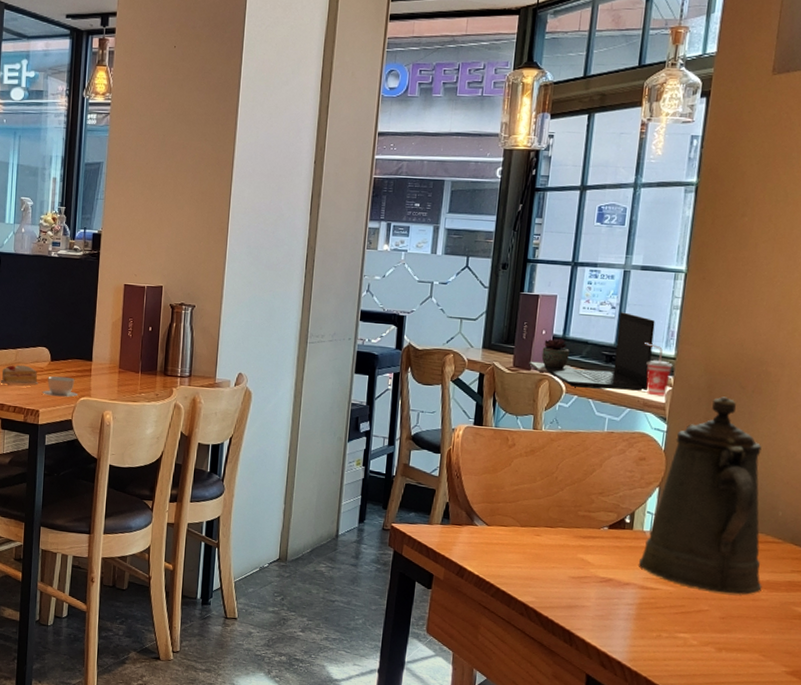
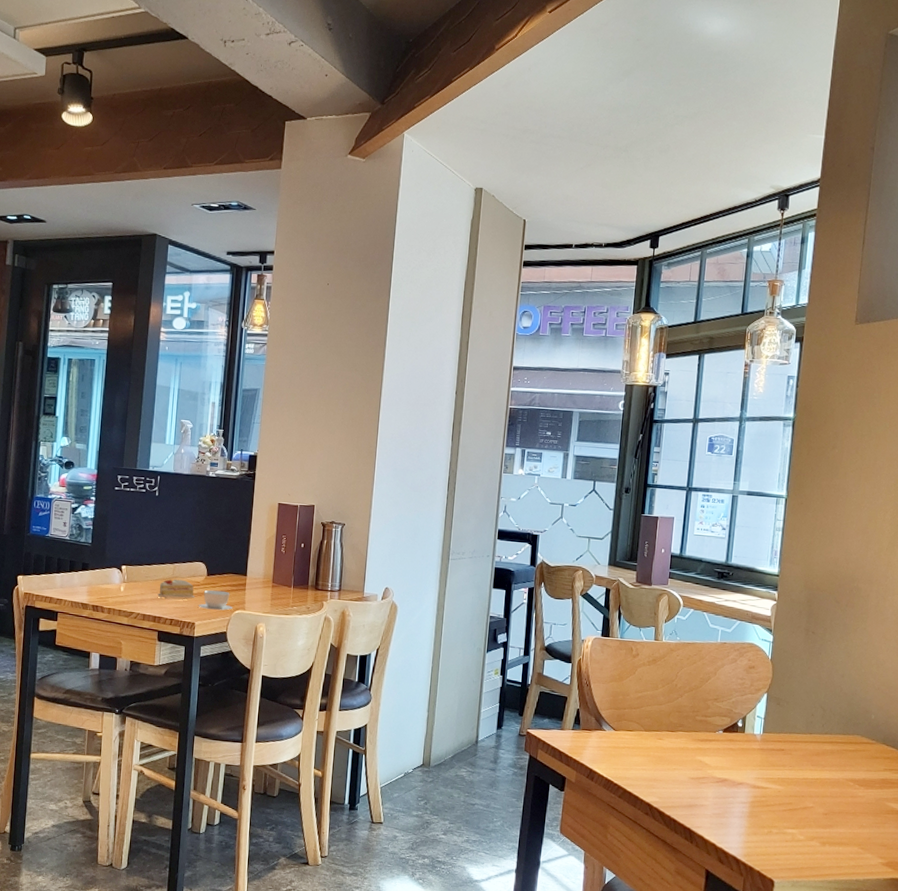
succulent plant: present [529,338,575,374] -> none [650,556,691,589]
laptop: present [545,312,655,391] -> none [665,533,761,605]
coffee pot: present [639,396,762,595] -> none [751,610,859,792]
beverage cup: present [644,343,673,397] -> none [752,561,777,610]

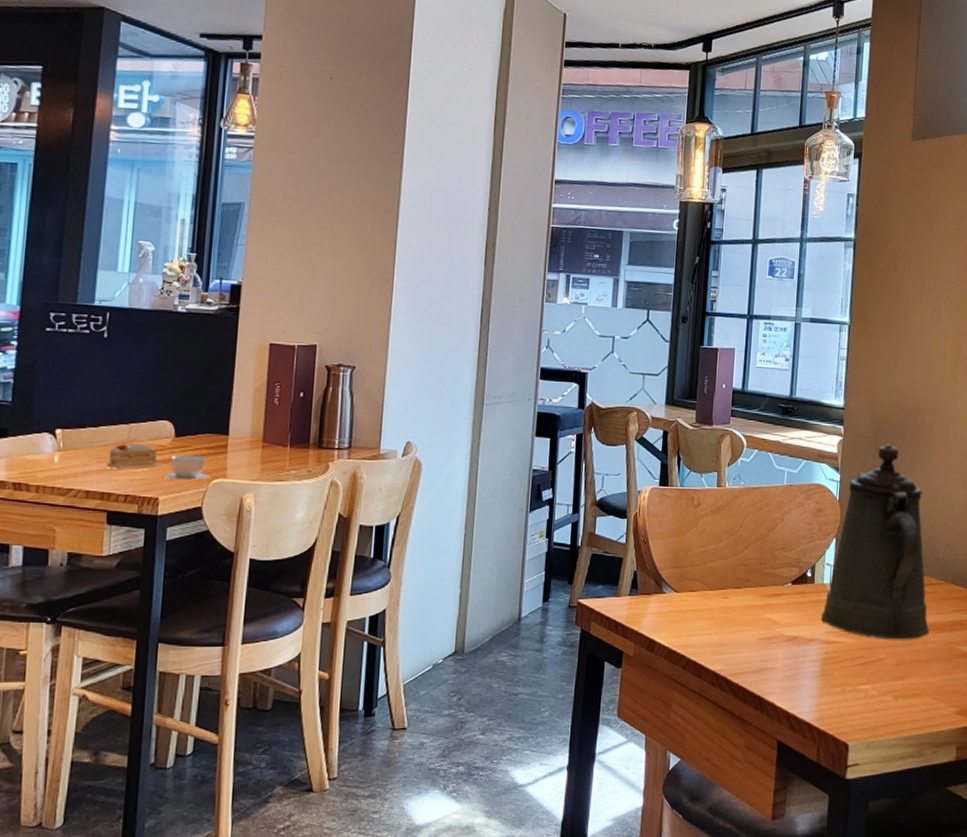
coffee pot: none [751,610,859,792] -> present [821,444,930,640]

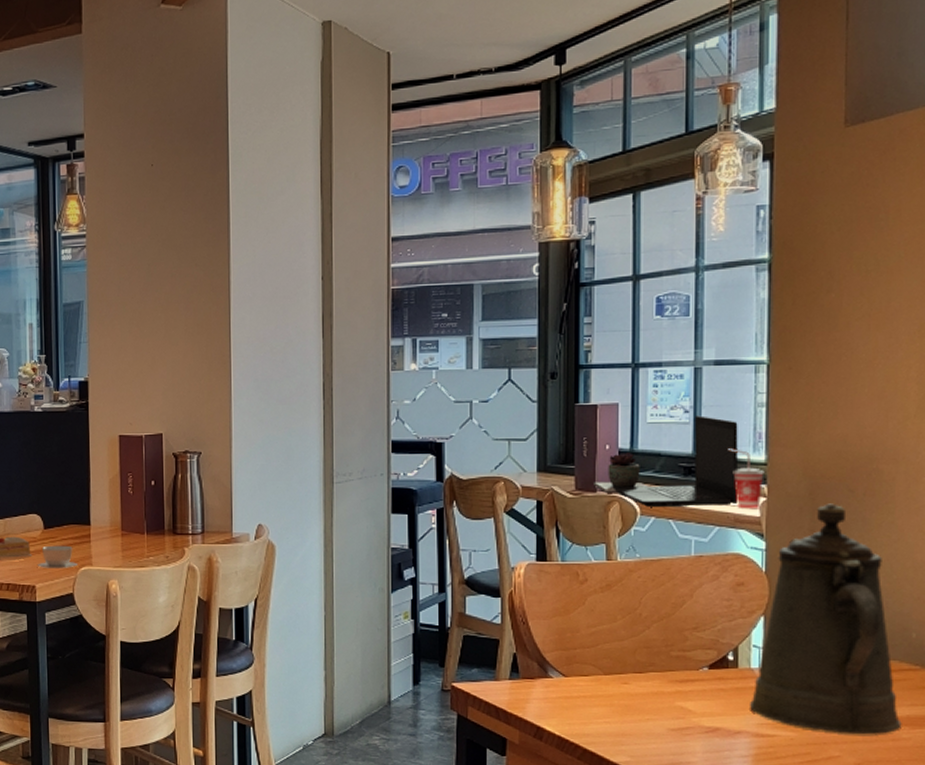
succulent plant: none [711,392,755,428] -> present [594,453,649,494]
laptop: none [727,364,825,442] -> present [614,415,739,507]
beverage cup: none [816,394,842,447] -> present [728,448,765,509]

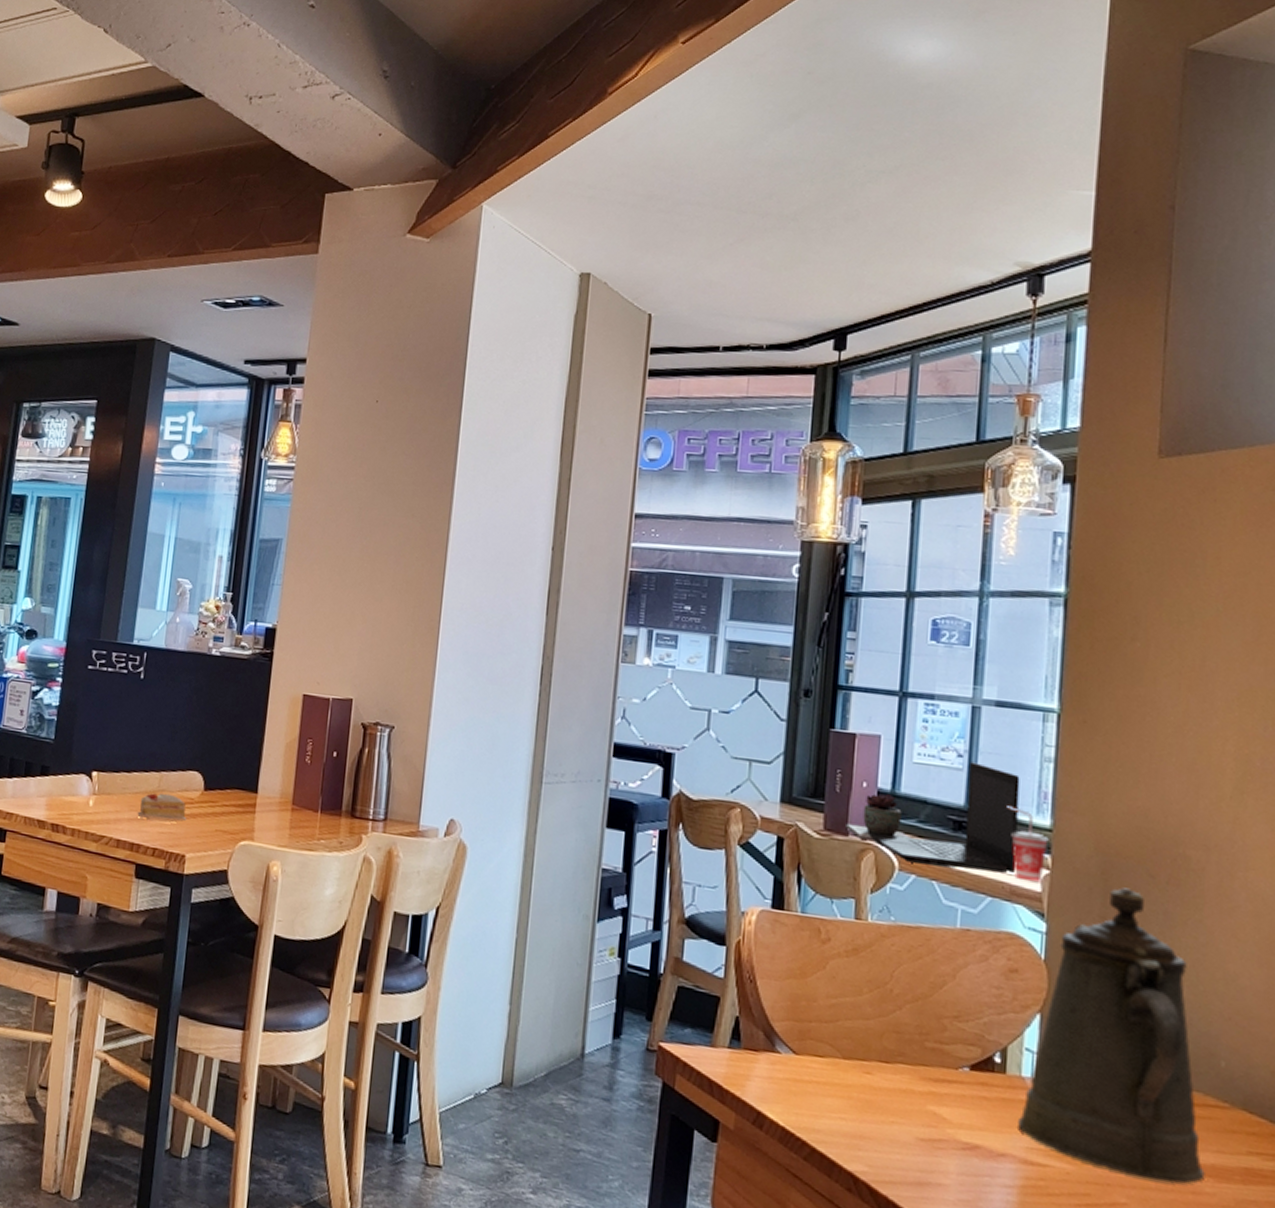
teacup: present [37,545,79,568] -> none [190,810,238,840]

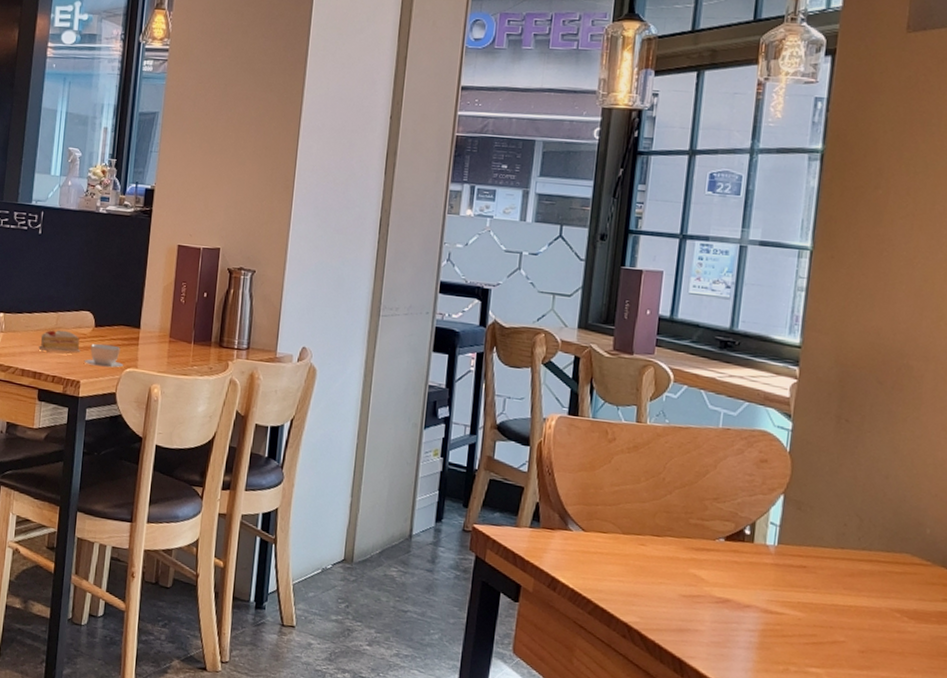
teacup: none [190,810,238,840] -> present [84,343,124,368]
succulent plant: present [846,793,911,842] -> none [631,319,685,359]
laptop: present [869,762,1020,874] -> none [650,292,777,383]
beverage cup: present [1007,806,1049,883] -> none [765,328,798,390]
coffee pot: present [1018,887,1205,1184] -> none [762,392,909,625]

